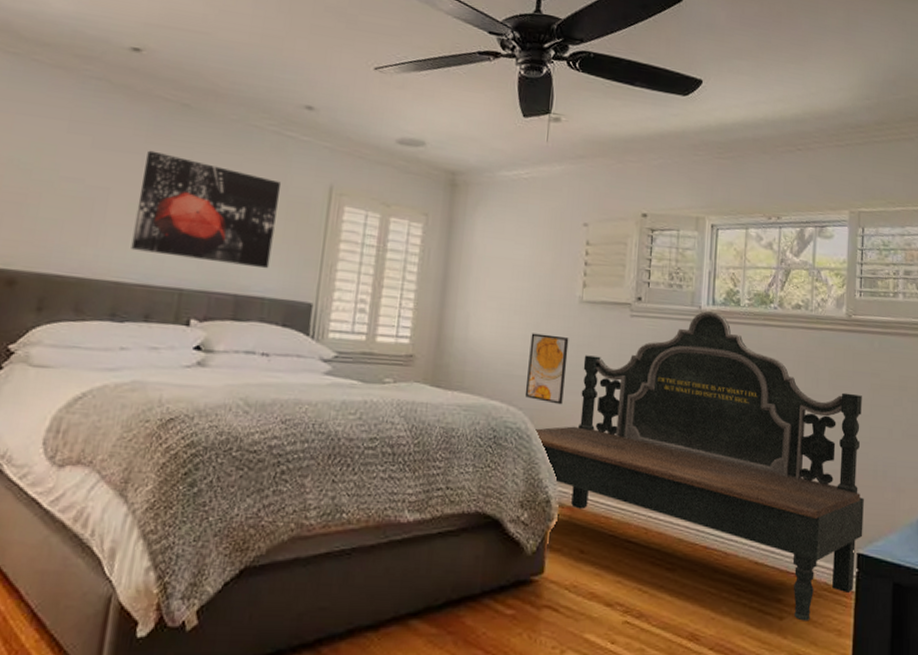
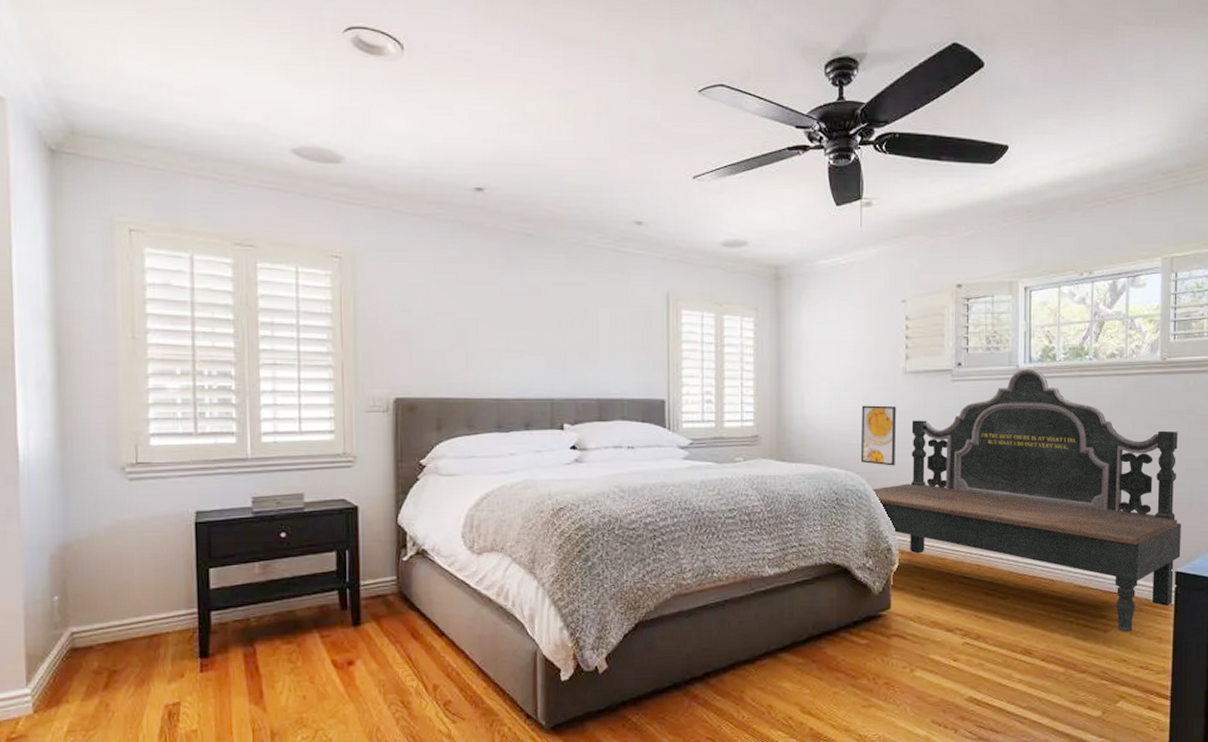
wall art: present [131,150,281,269] -> none [503,280,623,374]

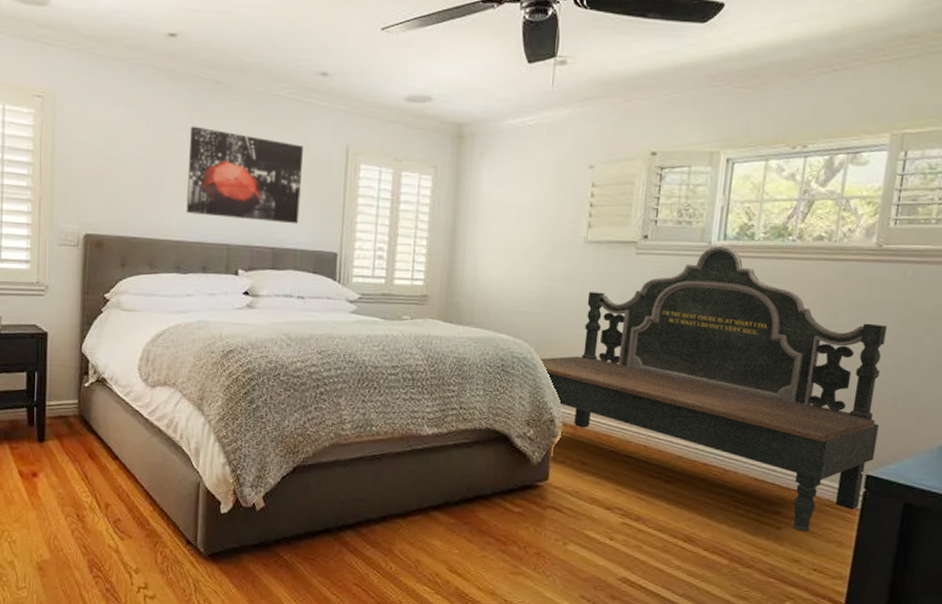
wall art: none [503,280,623,374] -> present [186,126,303,224]
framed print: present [860,405,897,466] -> none [530,272,574,337]

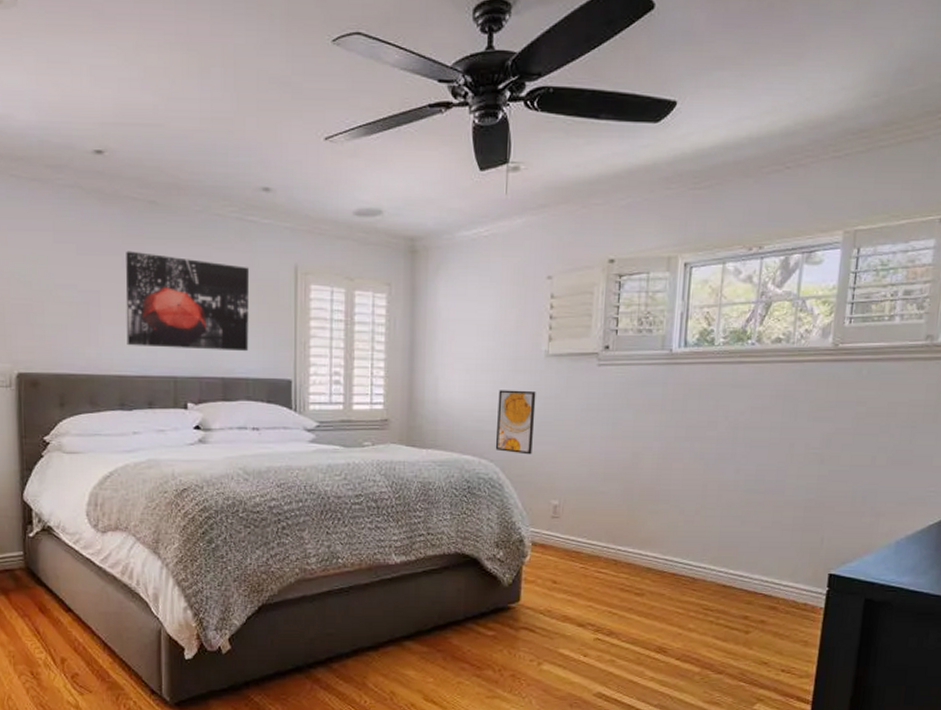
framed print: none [530,272,574,337] -> present [495,390,536,455]
bench: present [541,246,887,532] -> none [507,354,845,634]

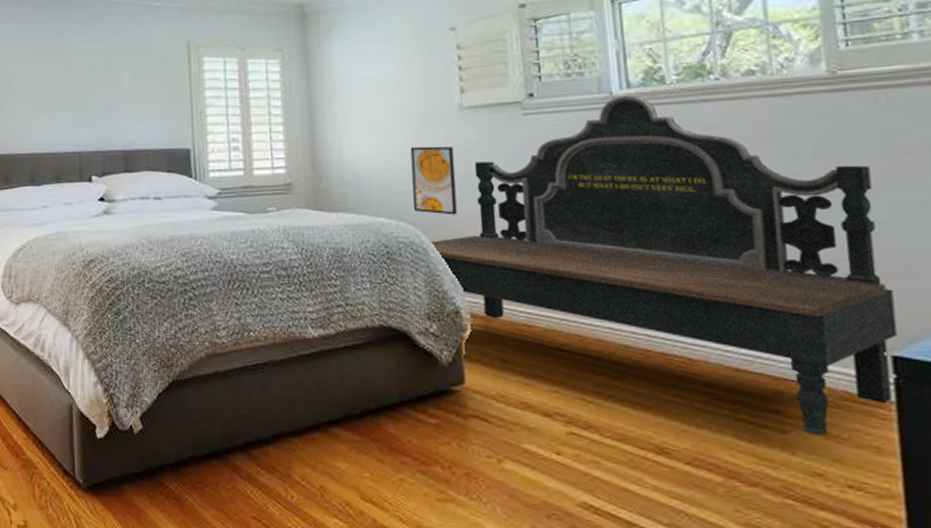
wall art: present [125,251,249,352] -> none [34,42,147,126]
bench: none [507,354,845,634] -> present [431,96,898,436]

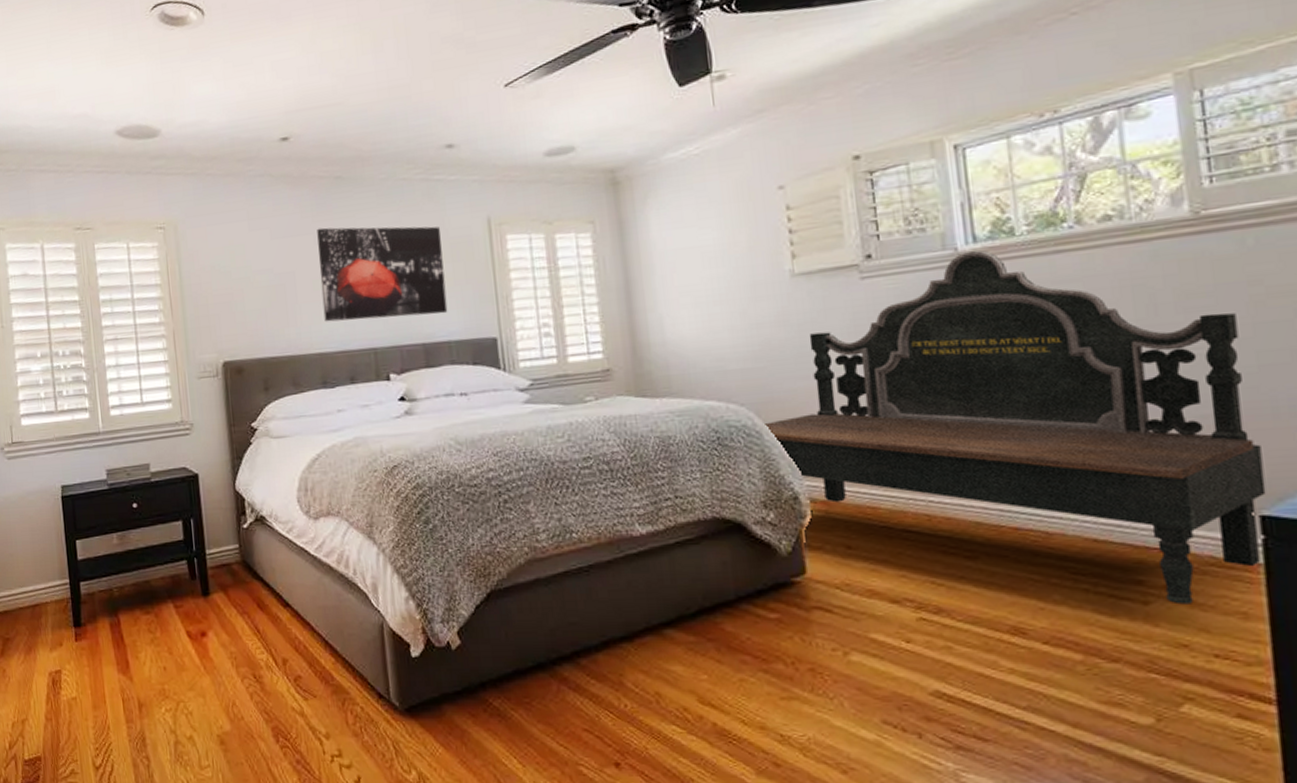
wall art: none [34,42,147,126] -> present [317,226,448,322]
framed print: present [410,146,457,215] -> none [738,318,792,394]

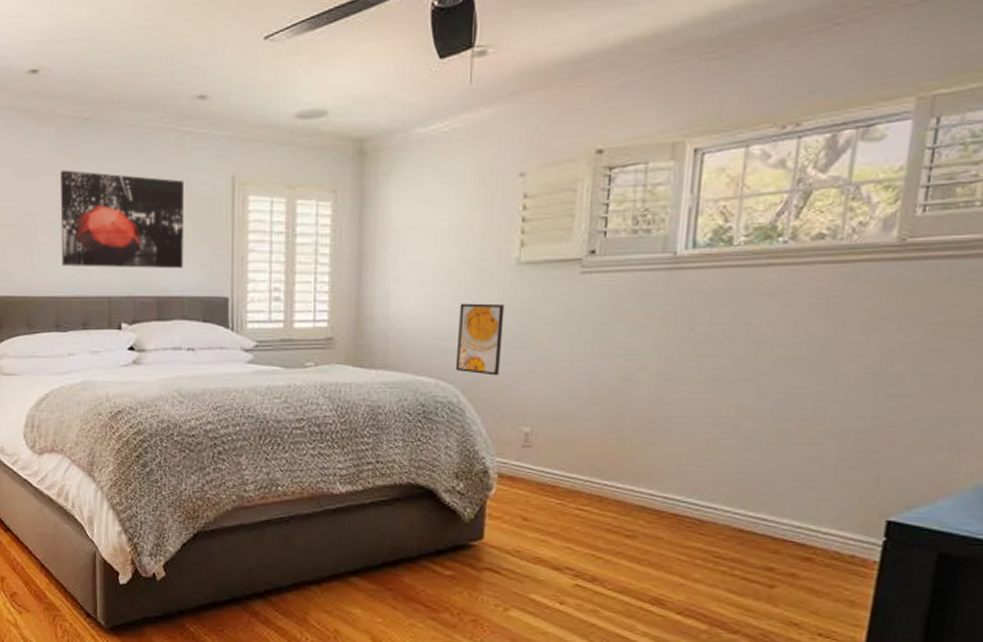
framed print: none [738,318,792,394] -> present [455,303,505,376]
bench: present [765,250,1266,605] -> none [469,257,913,591]

